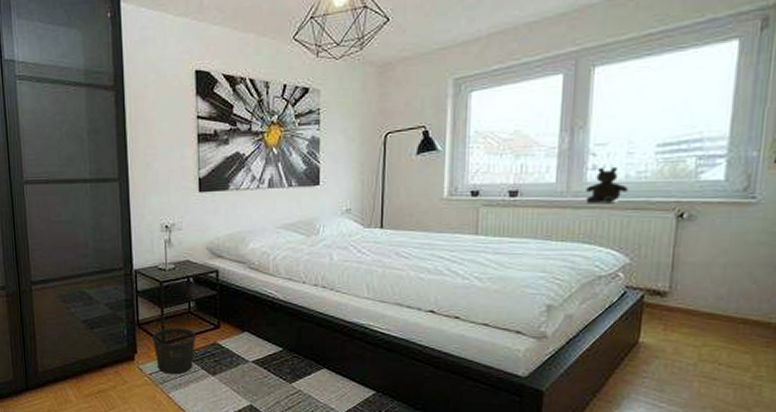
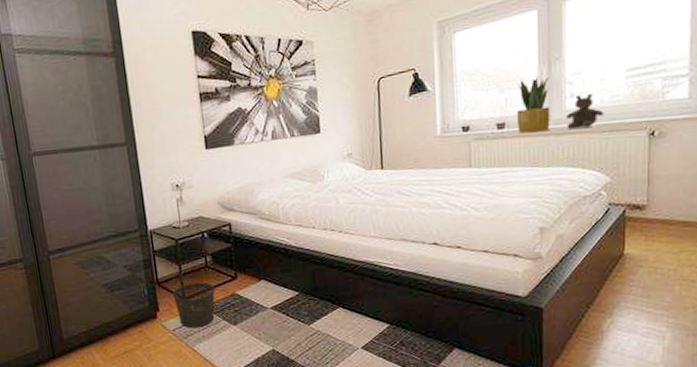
planter: none [531,143,570,204] -> present [515,75,550,134]

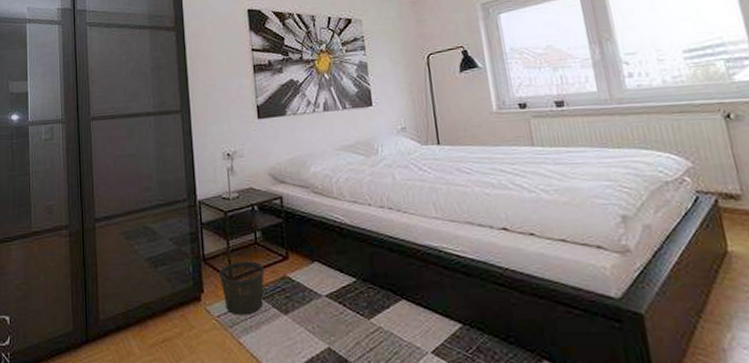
planter: present [515,75,550,134] -> none [567,54,613,112]
teddy bear: present [566,94,604,129] -> none [628,74,670,109]

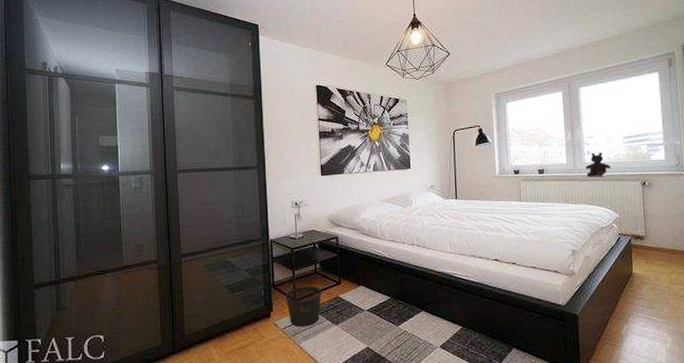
teddy bear: none [628,74,670,109] -> present [586,153,611,177]

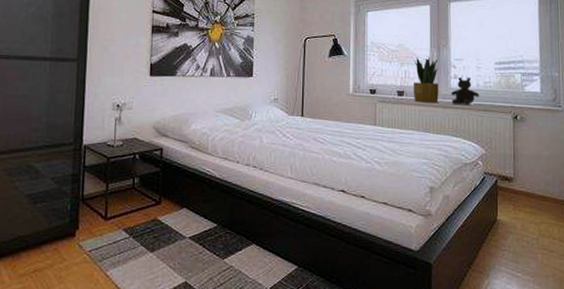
basket: present [285,286,322,327] -> none [94,203,139,252]
planter: none [549,137,575,178] -> present [412,56,439,103]

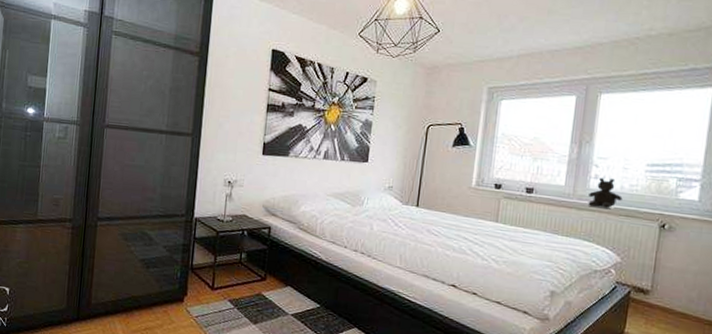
planter: present [412,56,439,103] -> none [544,152,578,204]

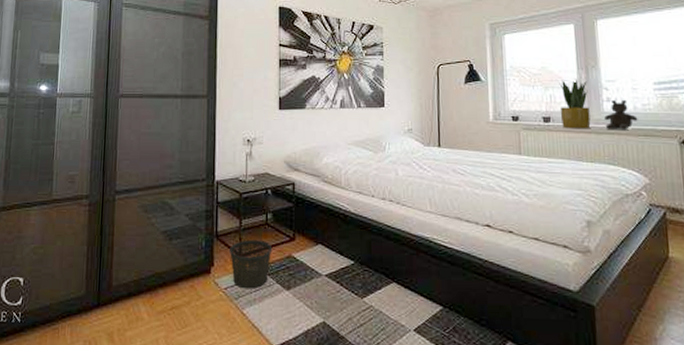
basket: none [202,275,244,320] -> present [228,239,273,289]
planter: none [544,152,578,204] -> present [557,79,591,129]

